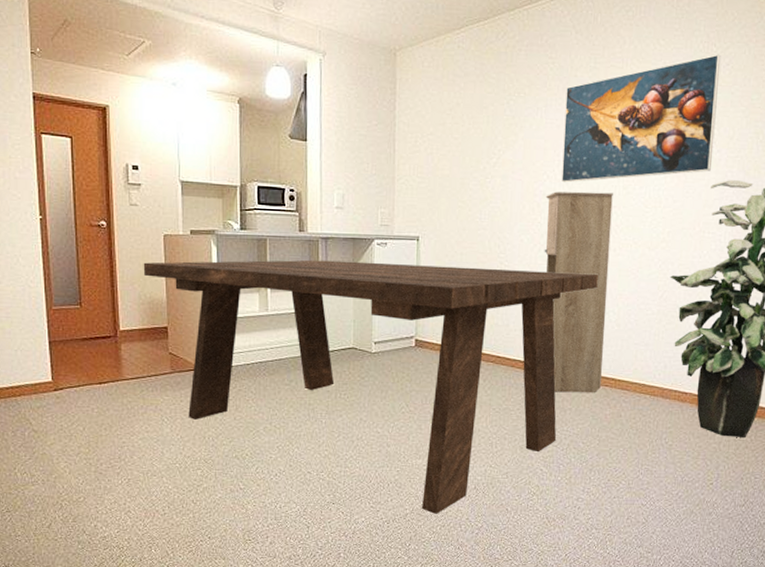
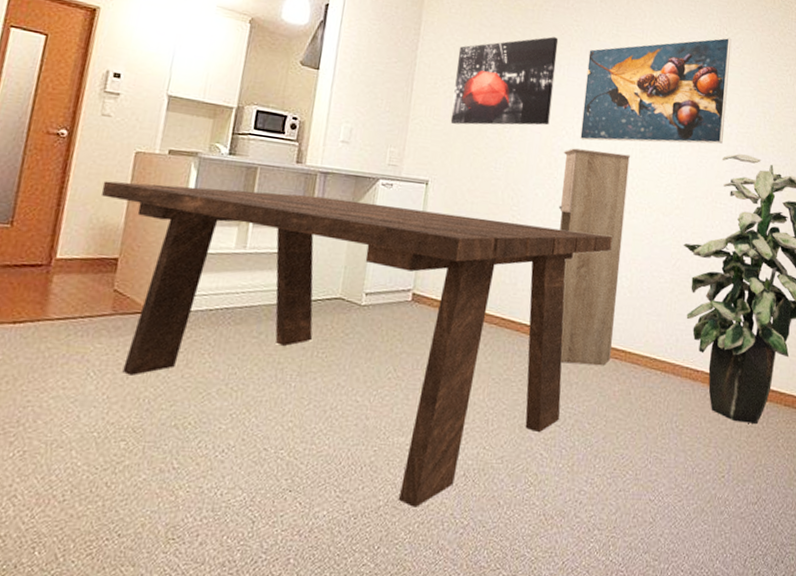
wall art: none [433,78,534,180] -> present [450,37,559,126]

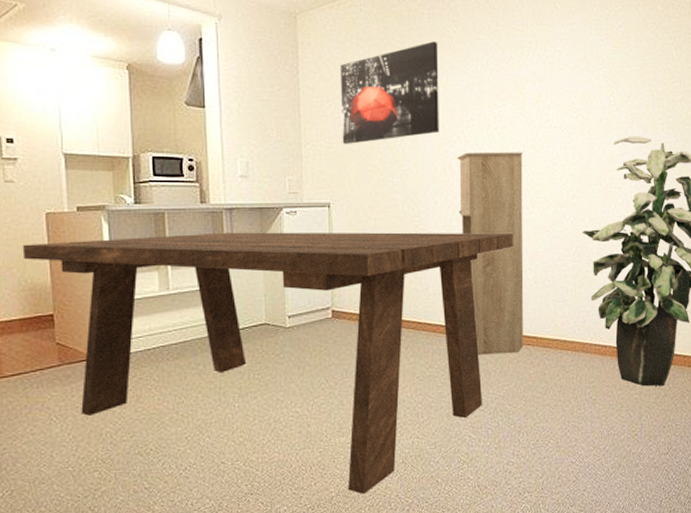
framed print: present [580,37,732,144] -> none [470,17,614,143]

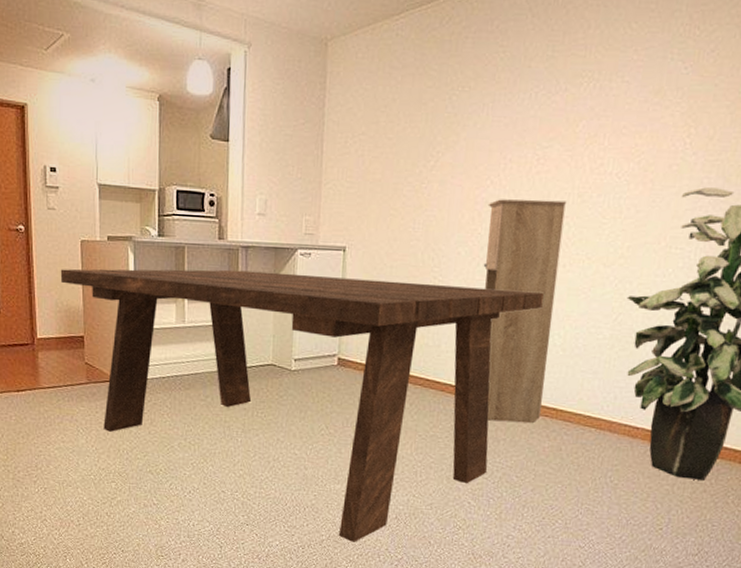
wall art: present [340,41,439,144] -> none [364,70,481,185]

